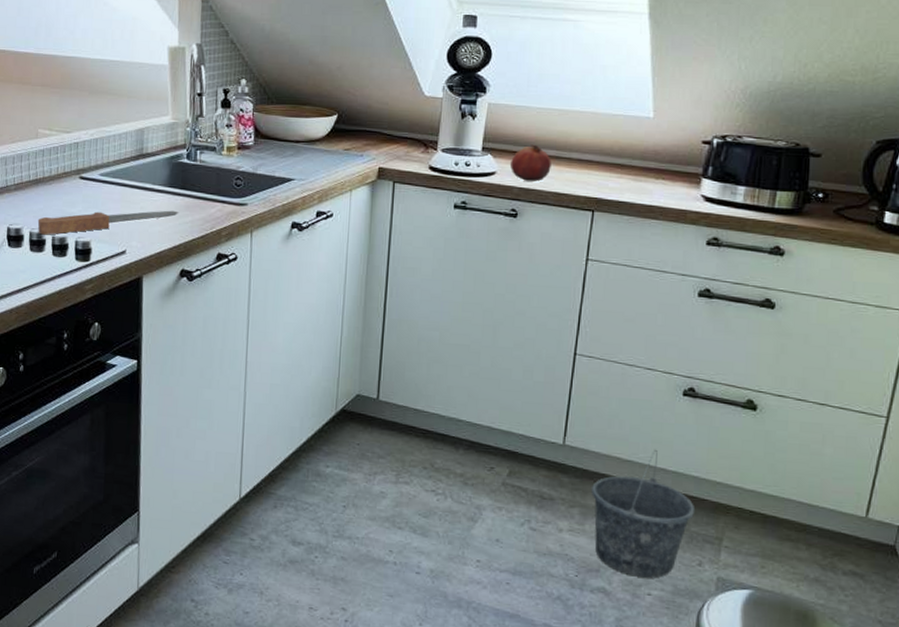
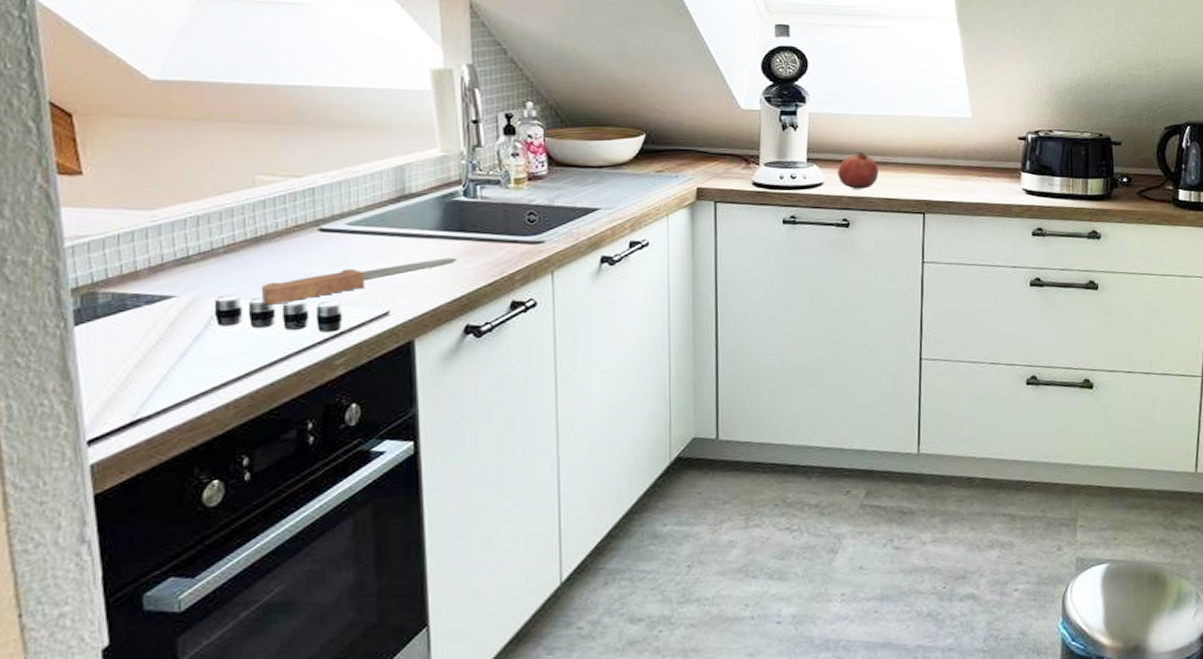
bucket: present [591,449,696,579] -> none [950,442,1050,575]

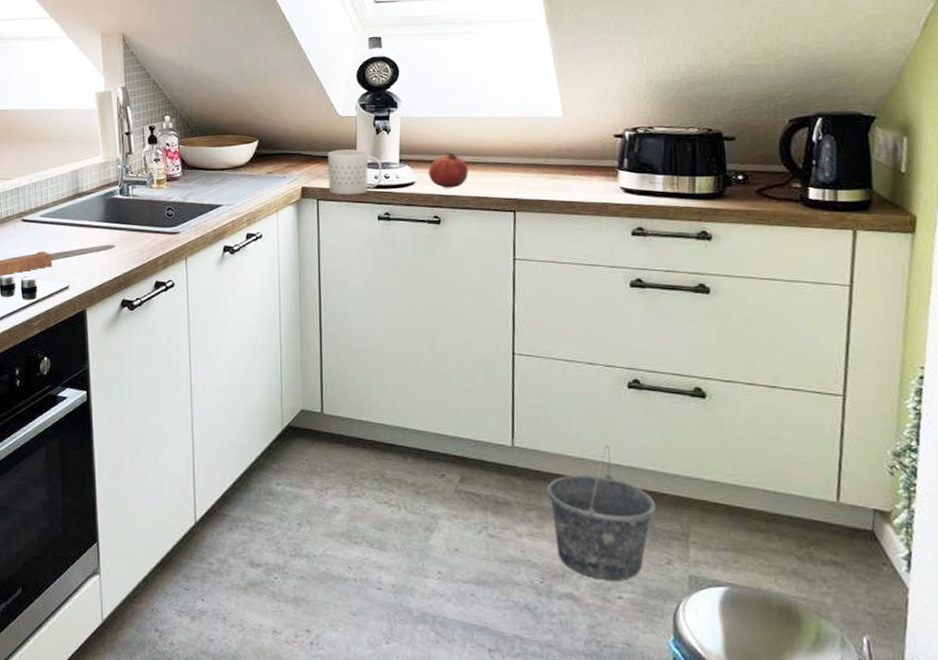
mug: none [727,146,788,197] -> present [327,149,382,196]
bucket: none [950,442,1050,575] -> present [546,445,657,580]

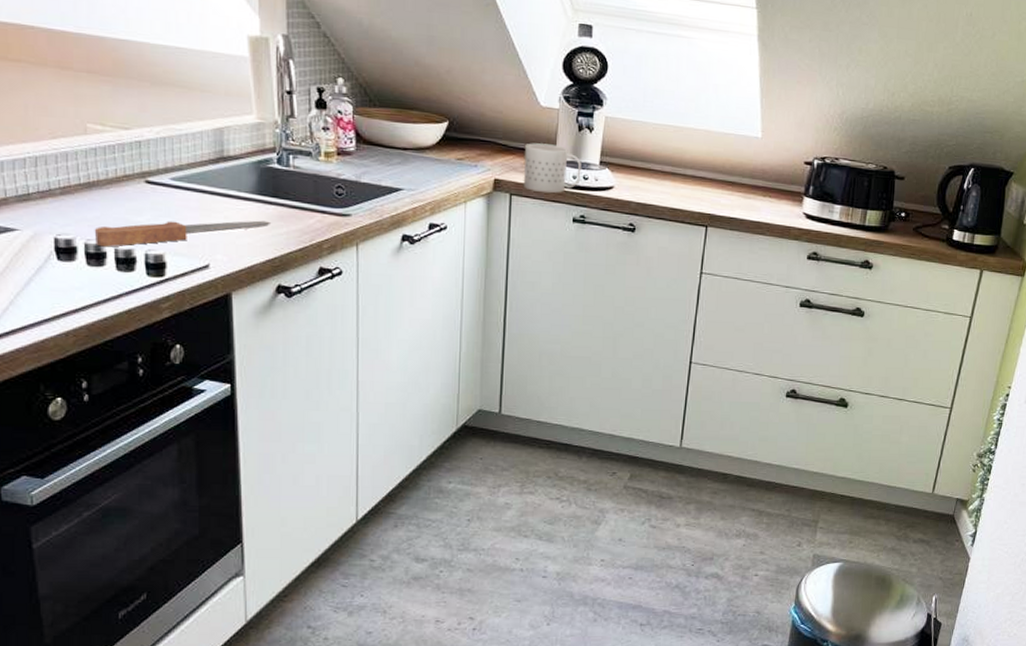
fruit: present [427,152,469,189] -> none [627,159,667,198]
bucket: present [546,445,657,580] -> none [706,446,796,561]

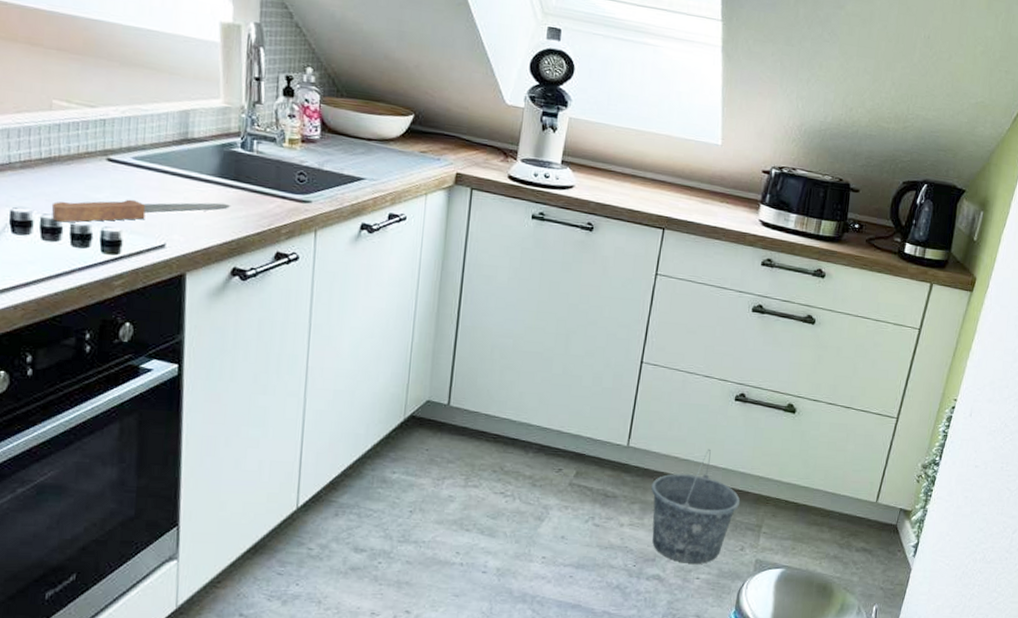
mug: present [523,143,581,194] -> none [484,139,543,190]
bucket: none [706,446,796,561] -> present [651,449,741,564]

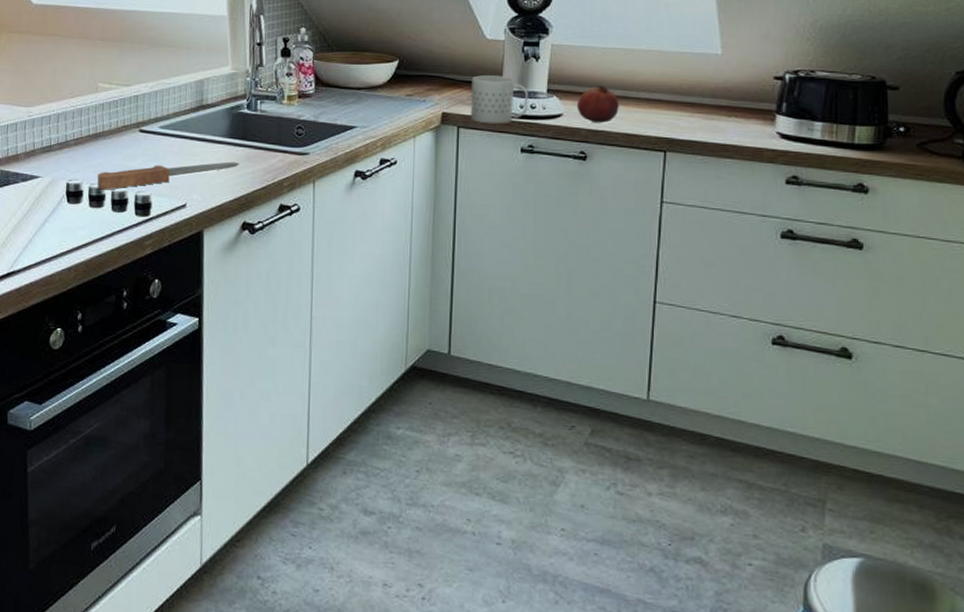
mug: none [484,139,543,190] -> present [470,75,528,125]
fruit: none [587,161,627,199] -> present [576,85,619,124]
bucket: present [651,449,741,564] -> none [681,403,794,547]

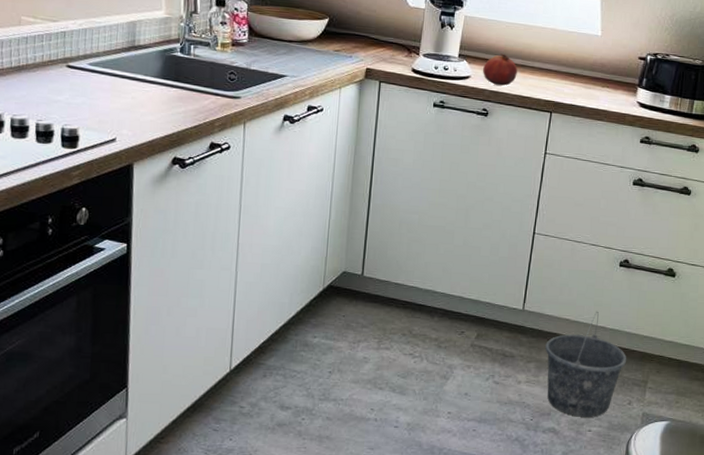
kitchen knife: present [97,161,240,190] -> none [20,100,172,122]
mug: present [470,75,528,125] -> none [391,37,443,82]
bucket: none [681,403,794,547] -> present [545,311,627,417]

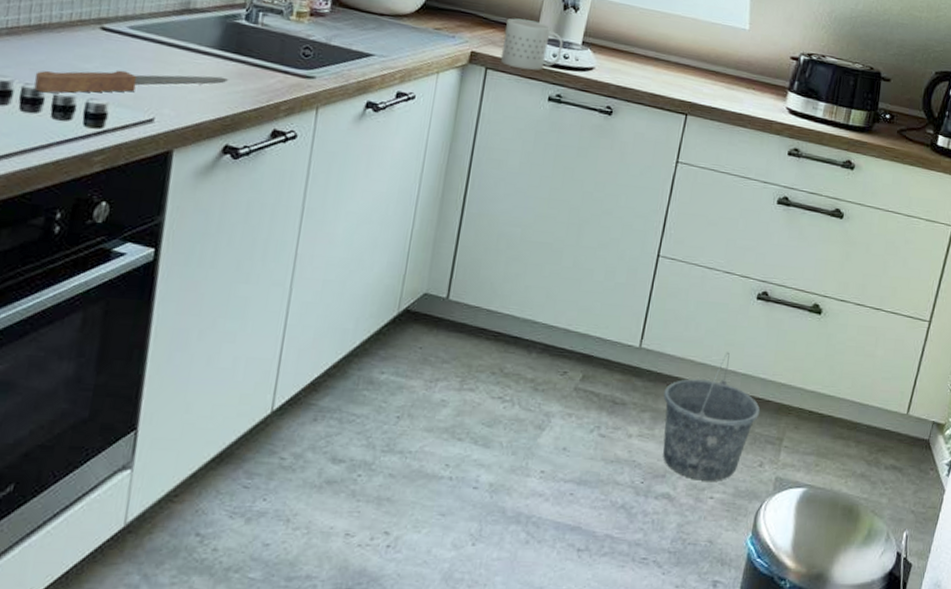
kitchen knife: none [20,100,172,122] -> present [34,70,229,93]
mug: none [391,37,443,82] -> present [500,18,563,71]
fruit: present [482,53,518,87] -> none [608,43,650,82]

